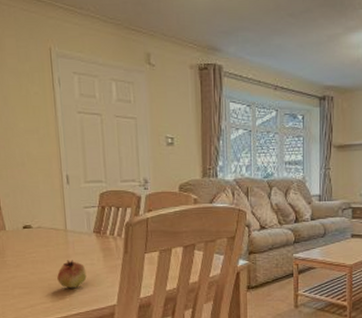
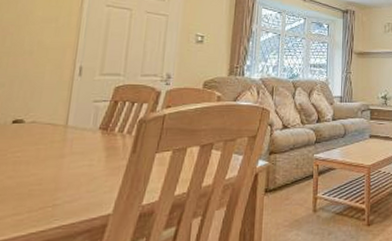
fruit: present [57,260,87,288] -> none [42,160,82,194]

